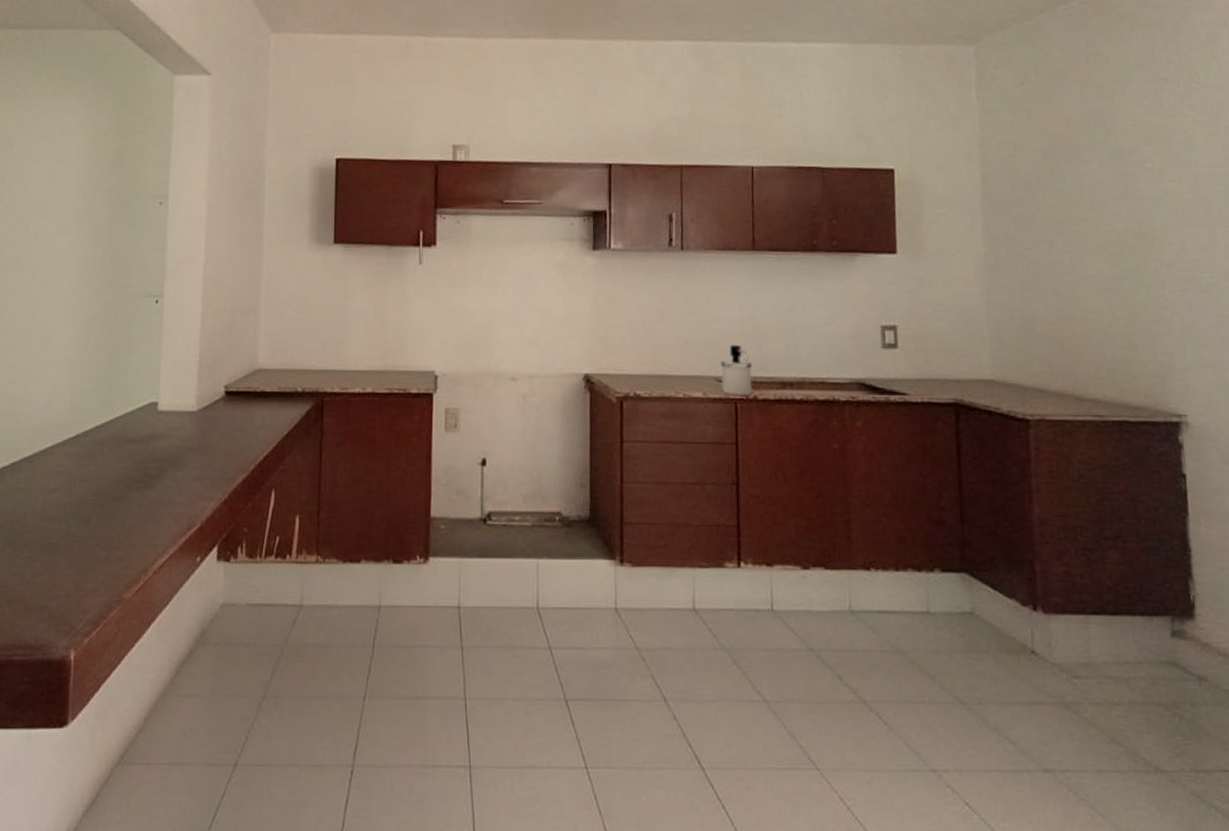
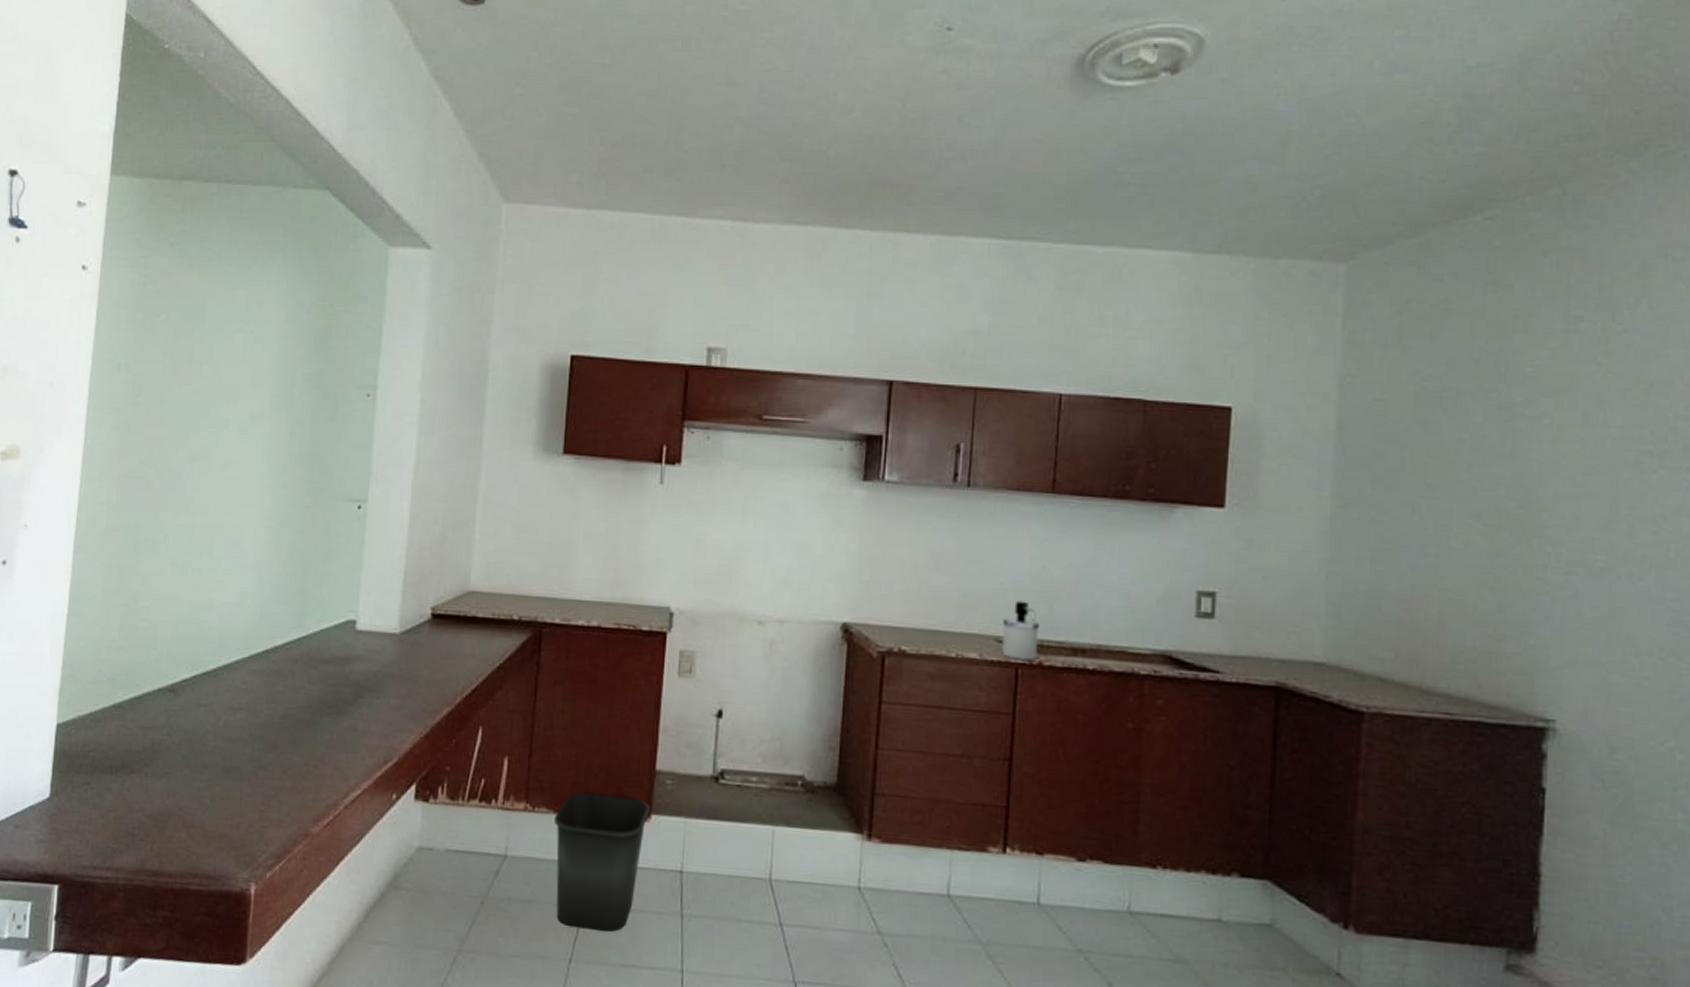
waste bin: none [342,542,428,667] -> present [553,792,650,932]

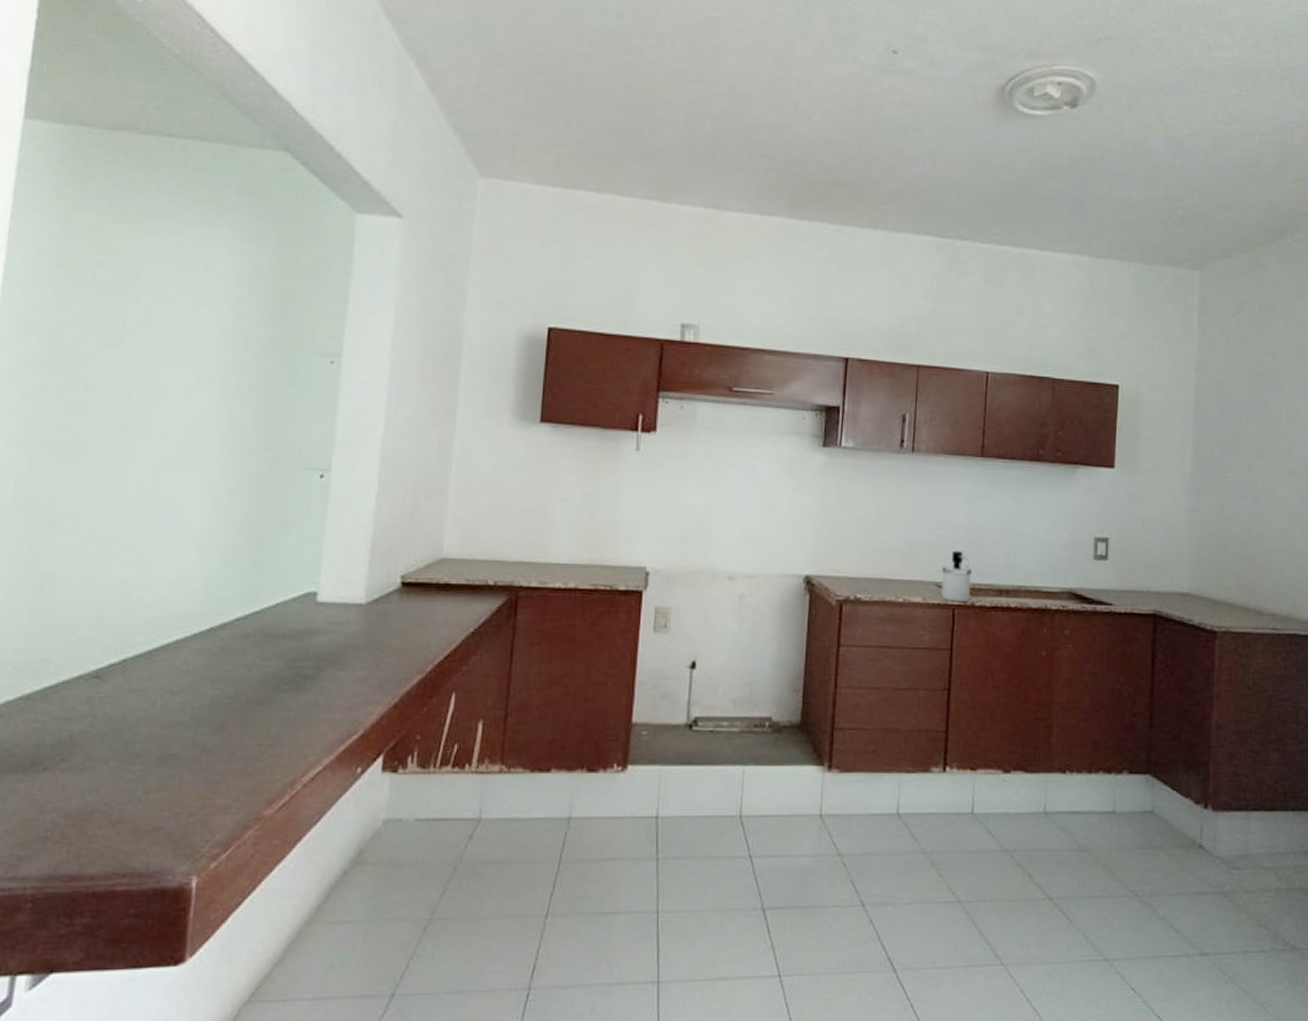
waste bin: present [553,792,650,932] -> none [530,750,626,883]

